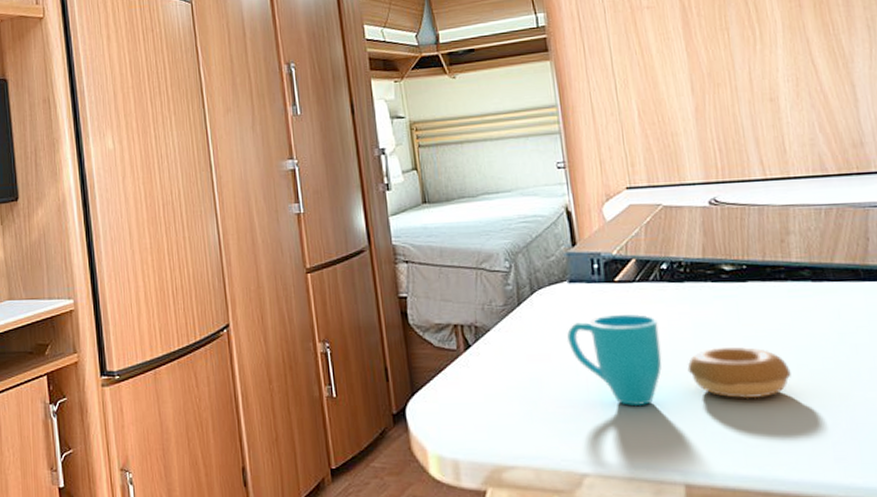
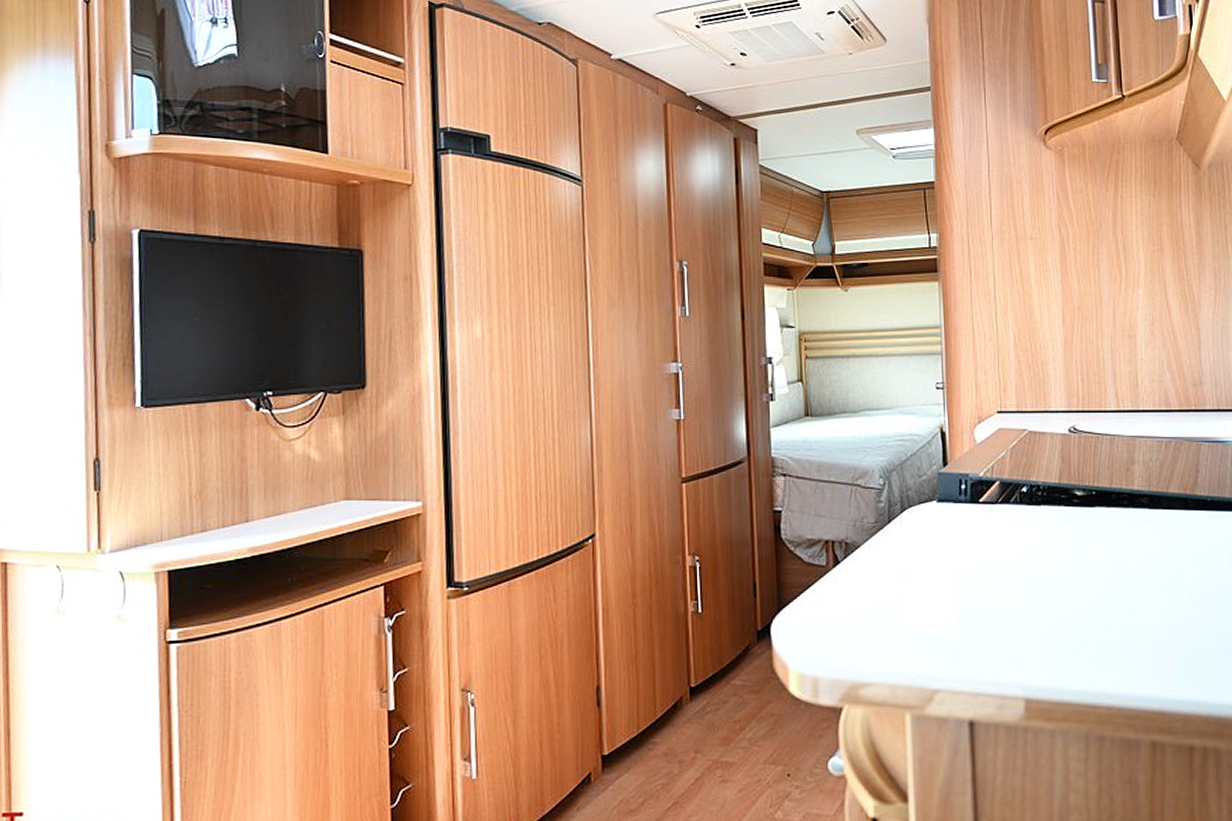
cup: present [567,313,791,407] -> none [932,534,1125,624]

